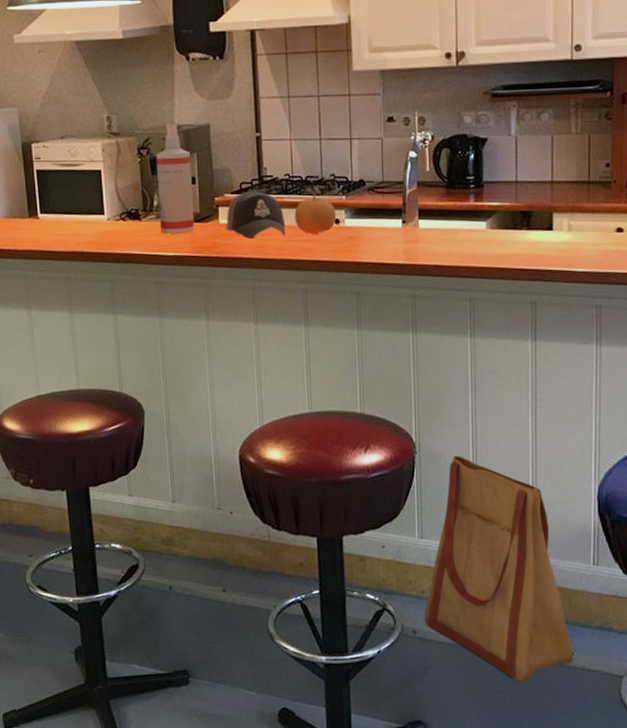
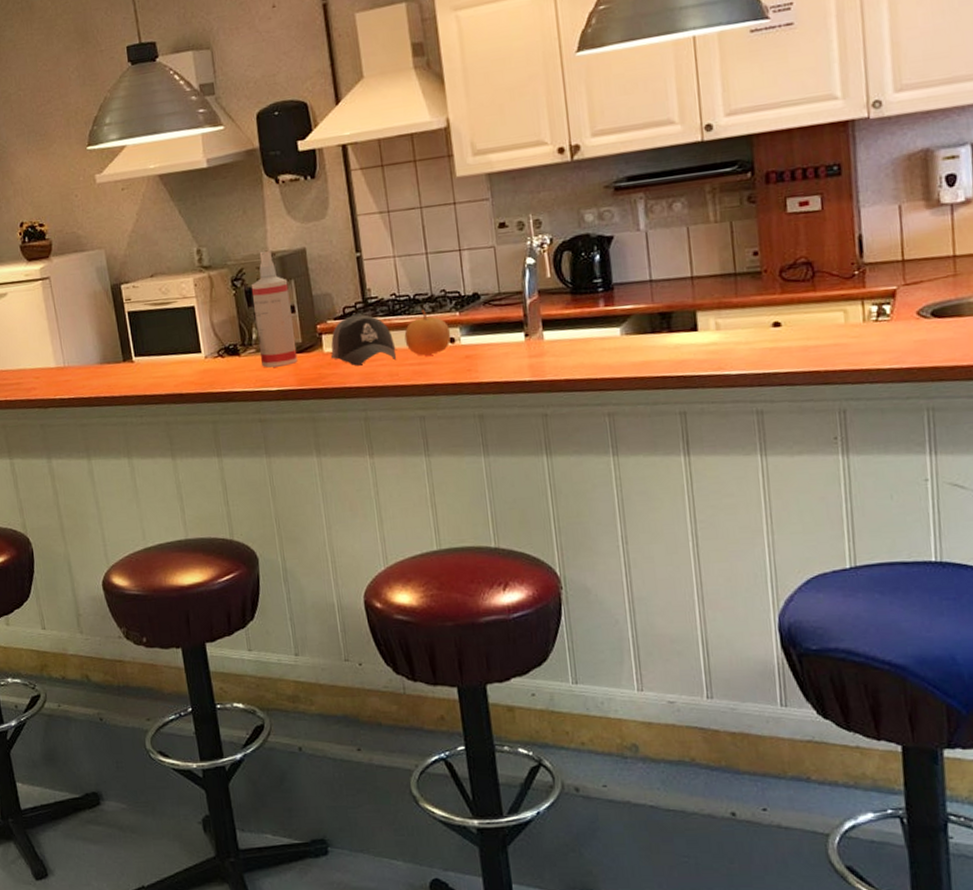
shopping bag: present [424,456,574,683] -> none [586,589,767,845]

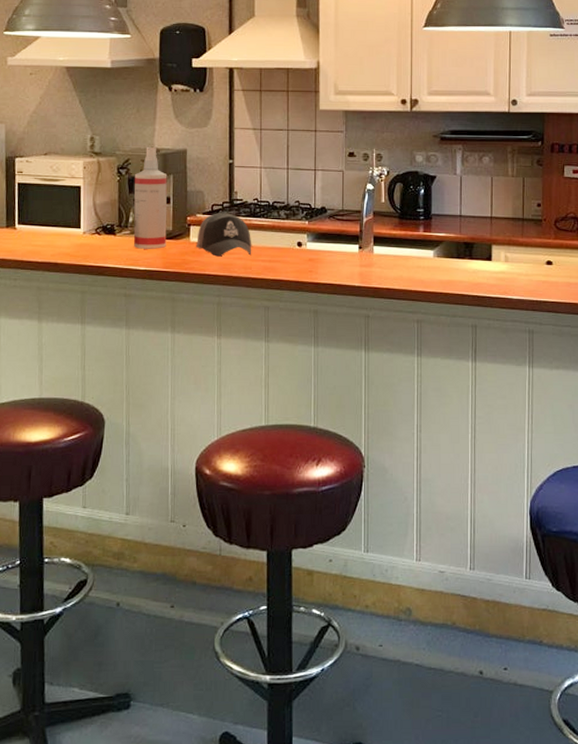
fruit: present [404,308,451,356] -> none [260,215,300,255]

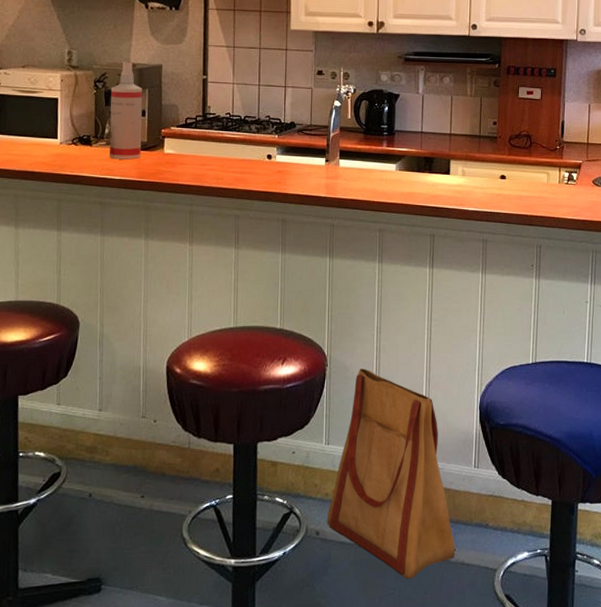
cap: present [196,212,252,257] -> none [170,125,224,168]
shopping bag: none [367,470,507,700] -> present [326,368,455,579]

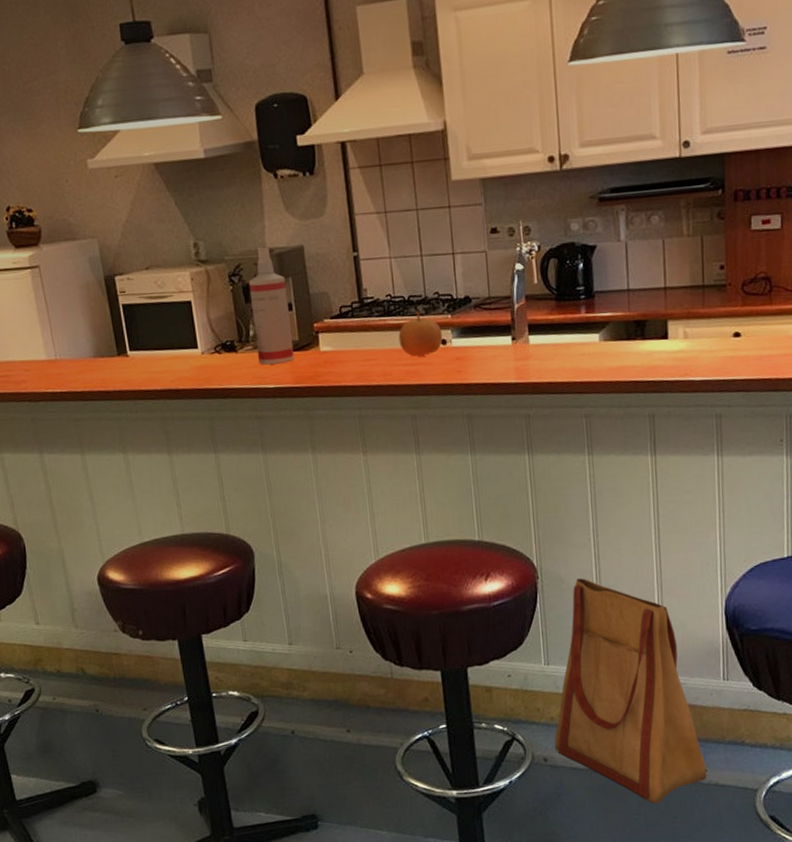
fruit: none [232,128,269,167] -> present [398,310,443,357]

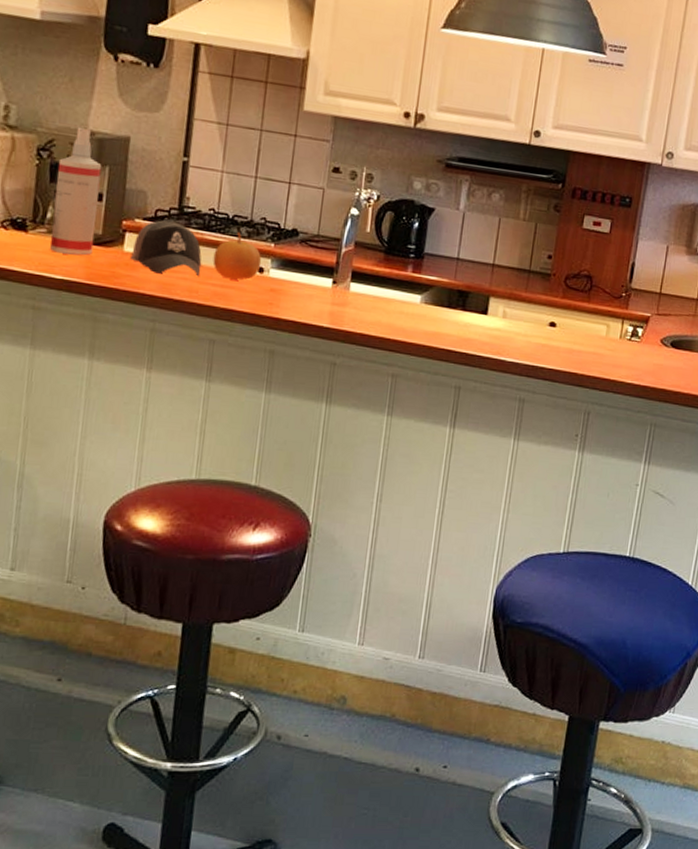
cap: none [327,313,391,365] -> present [131,219,202,276]
shopping bag: present [554,578,707,803] -> none [291,543,447,798]

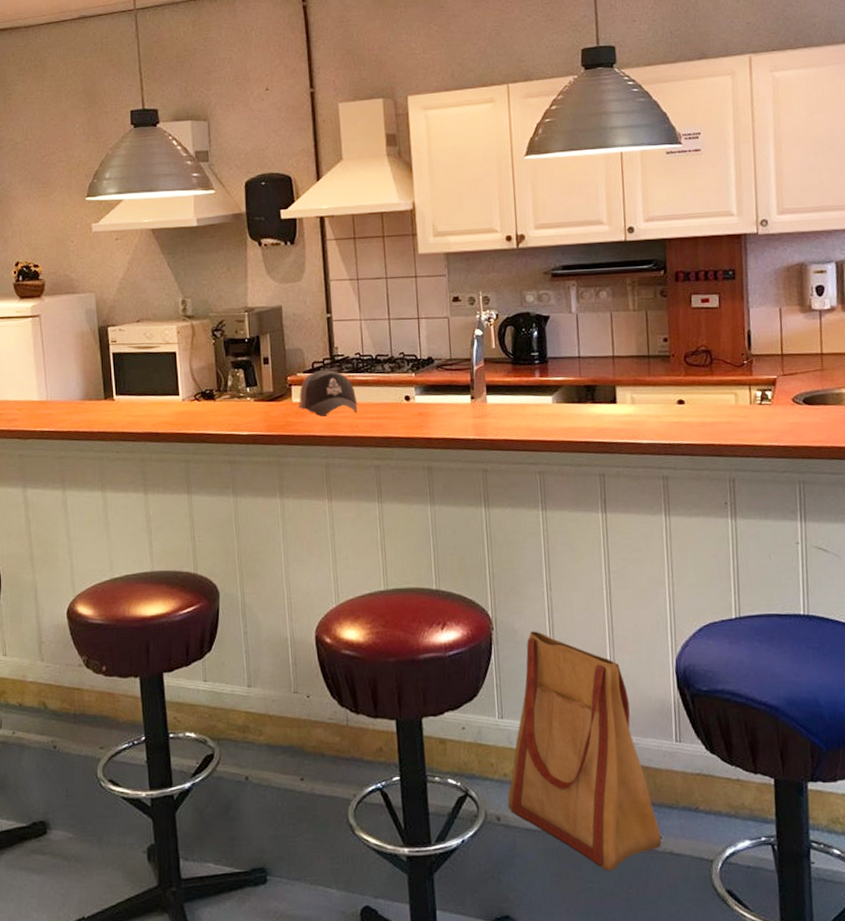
spray bottle: present [50,126,102,256] -> none [229,305,268,413]
fruit: present [212,231,262,281] -> none [365,368,407,411]
shopping bag: none [291,543,447,798] -> present [507,631,662,871]

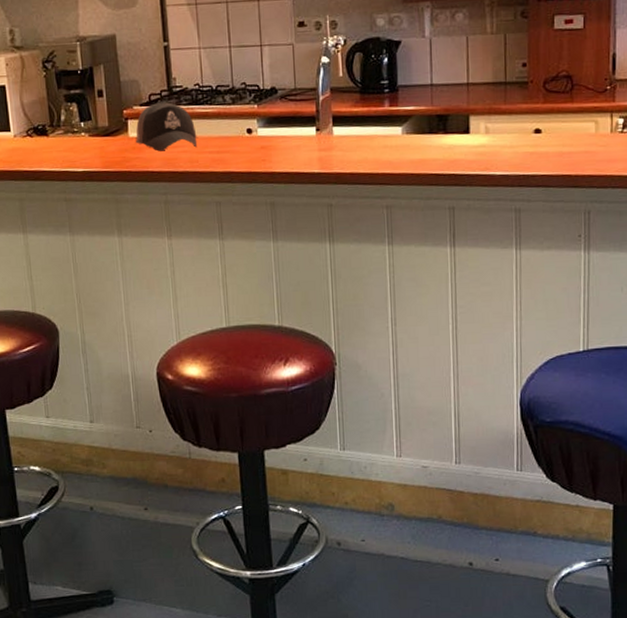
shopping bag: present [507,631,662,871] -> none [348,366,499,591]

